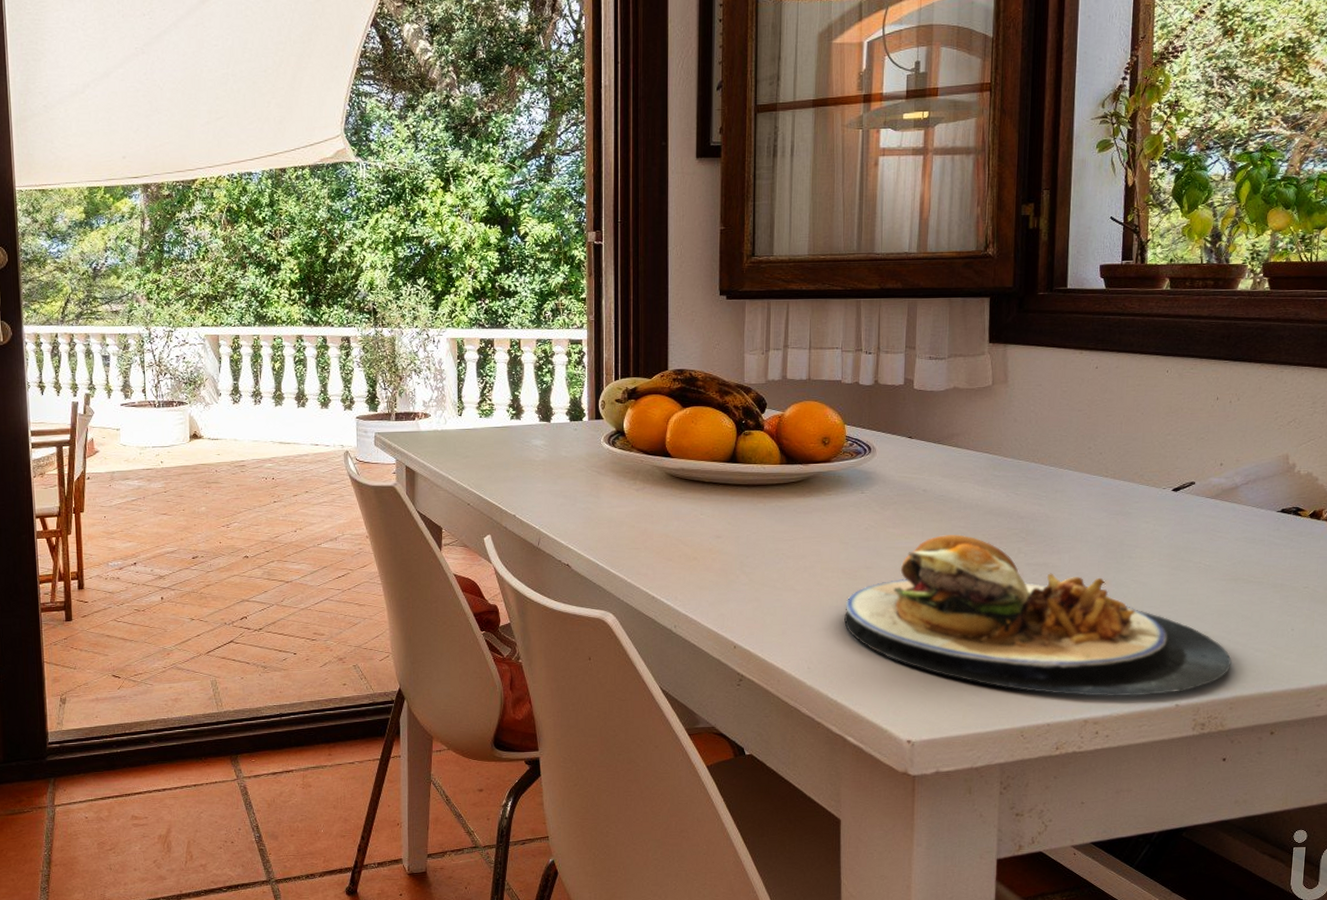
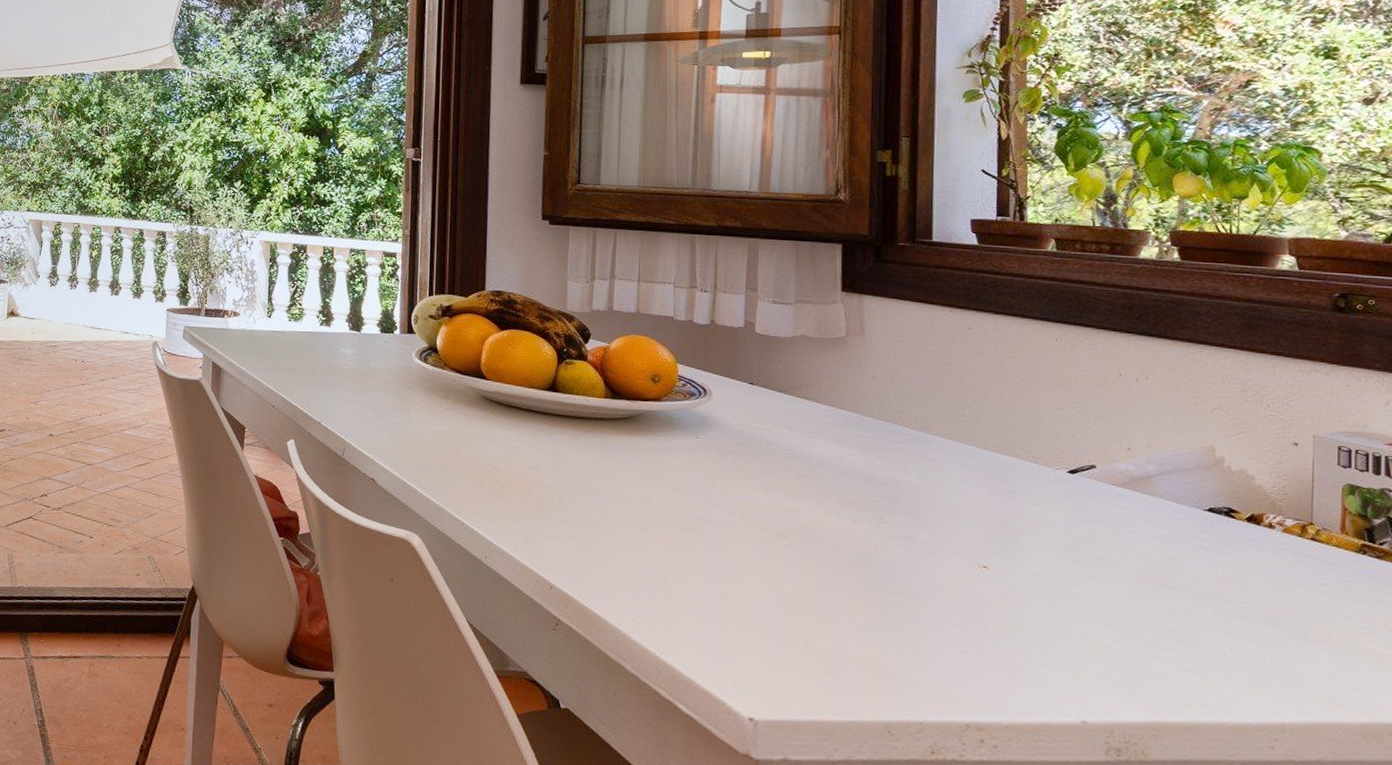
plate: present [843,535,1232,697] -> none [674,492,1153,708]

